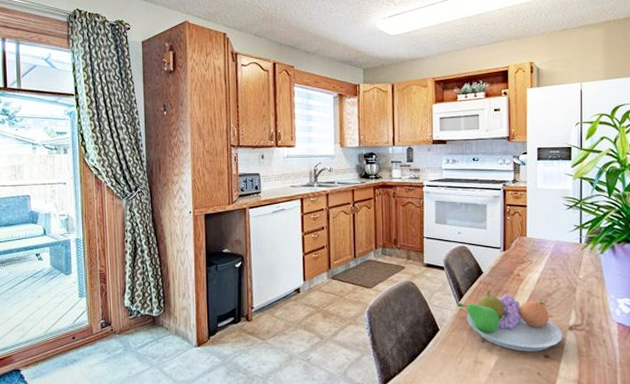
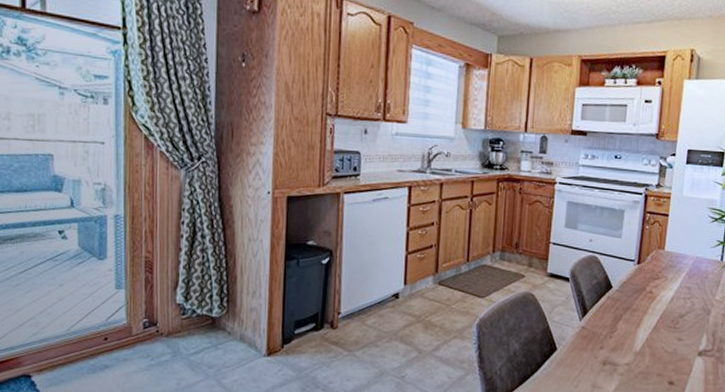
fruit bowl: present [457,289,563,352] -> none [580,306,691,378]

